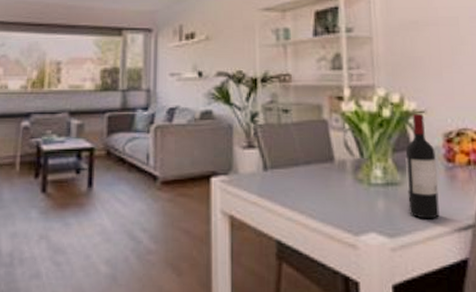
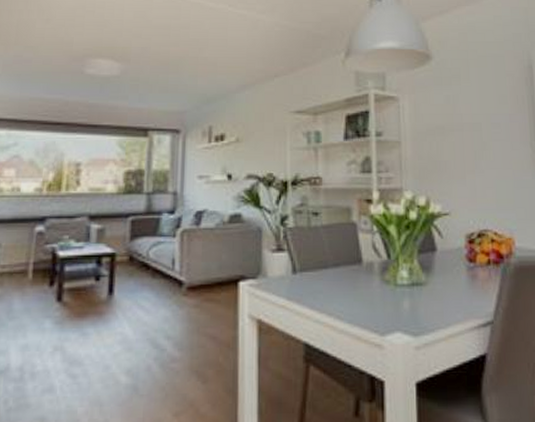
wine bottle: present [405,113,440,219] -> none [430,215,461,318]

